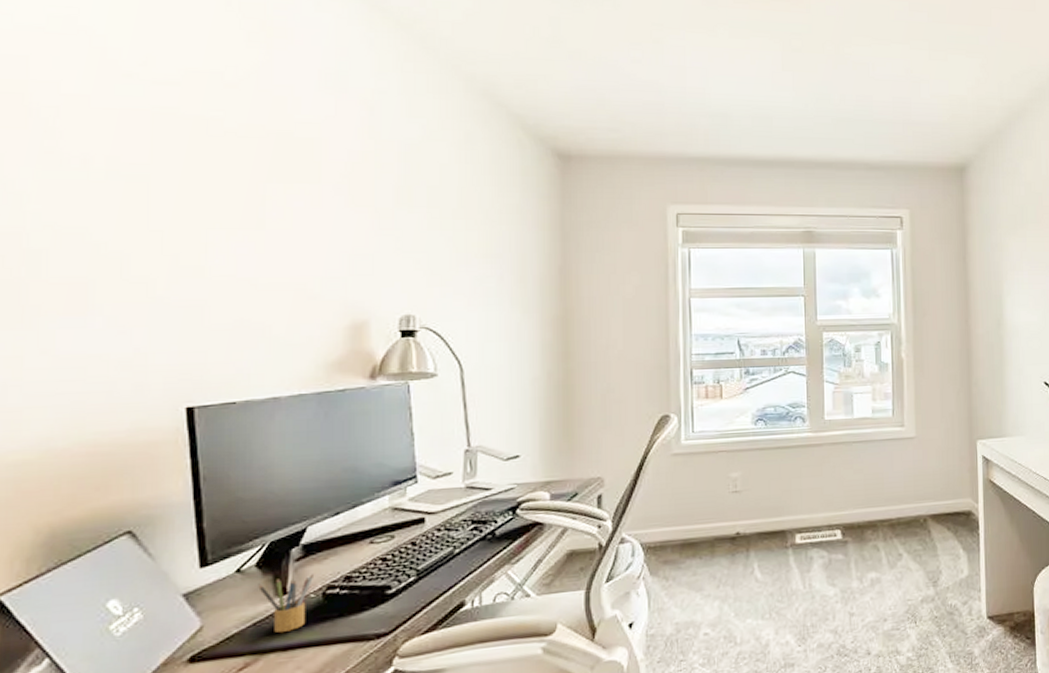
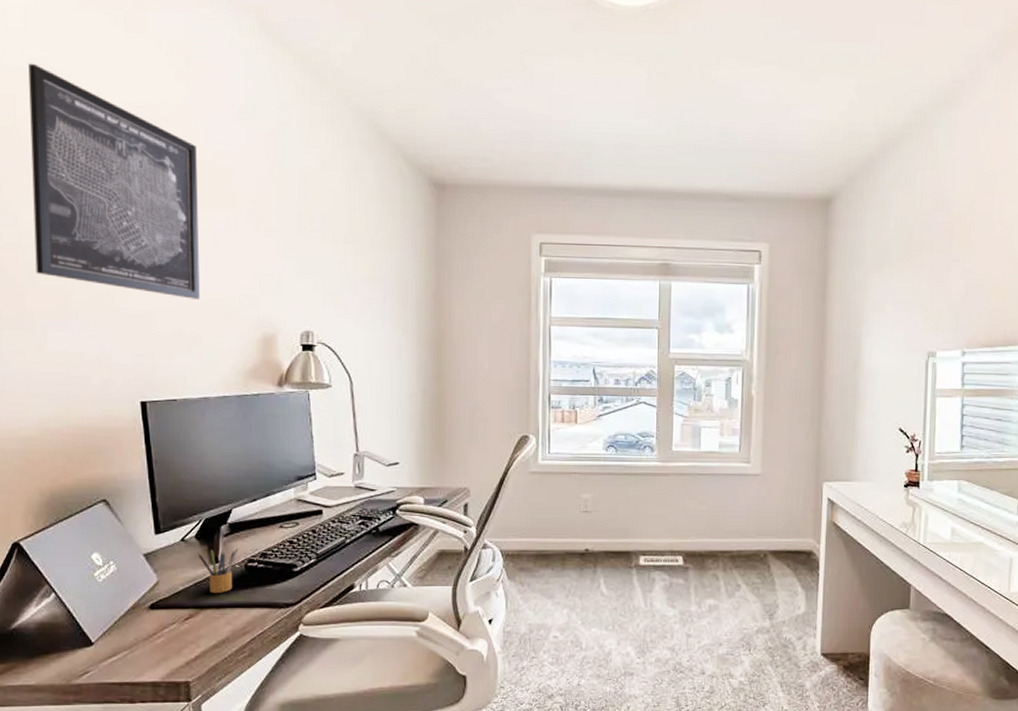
wall art: none [45,21,271,285] -> present [28,63,200,299]

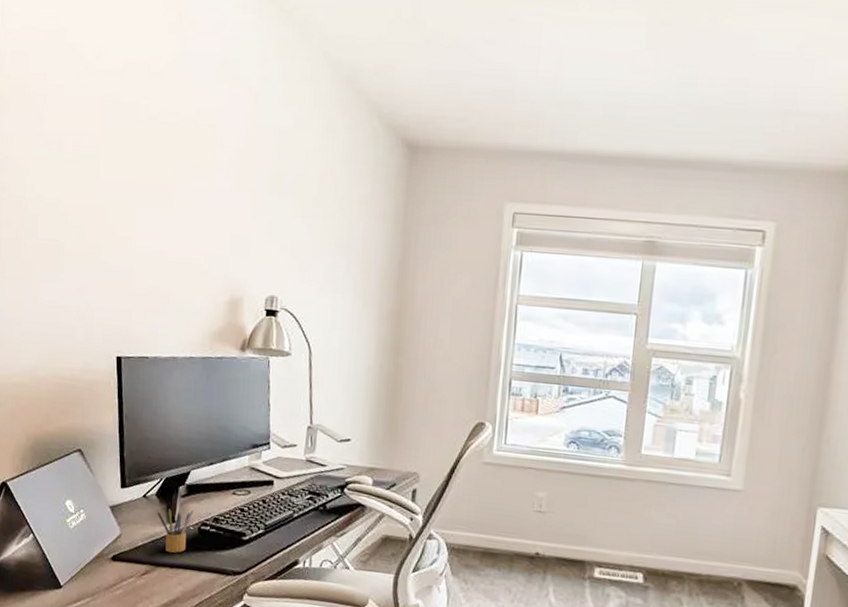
wall art: present [28,63,200,299] -> none [36,21,182,258]

